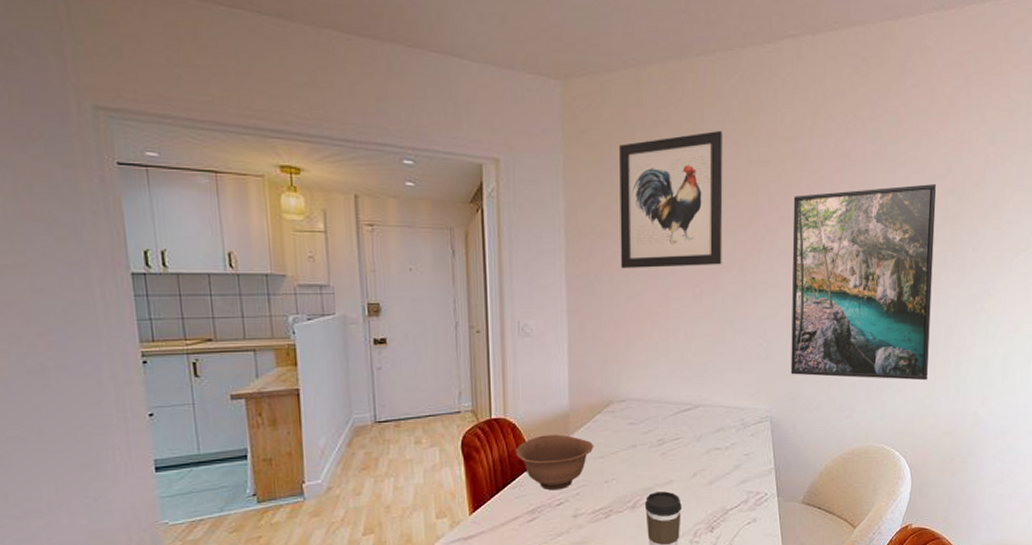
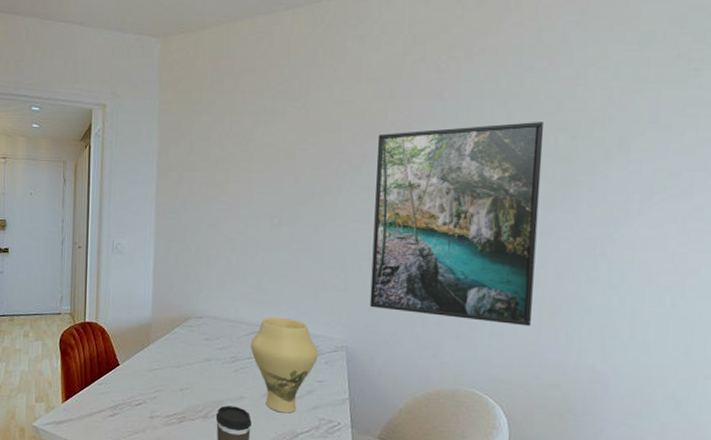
bowl: present [516,434,594,491] -> none [104,341,172,392]
wall art: present [619,130,723,269] -> none [204,75,307,199]
vase: none [676,393,744,492] -> present [250,317,318,414]

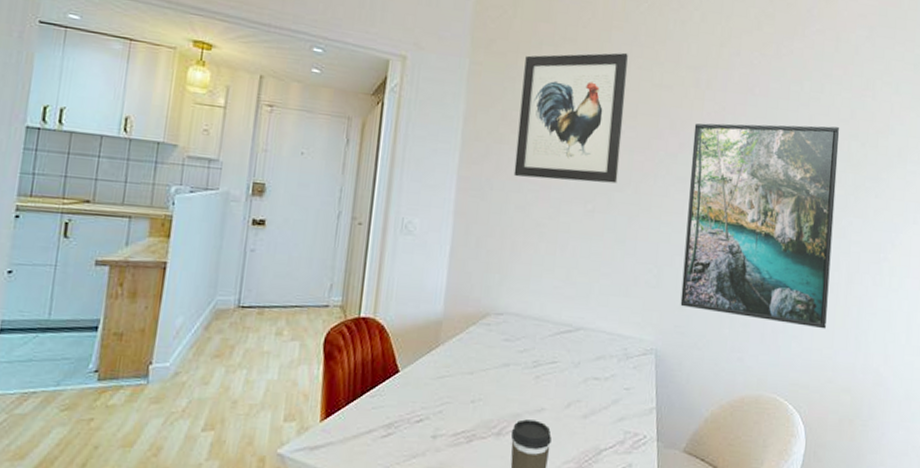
wall art: none [204,75,307,199] -> present [513,52,628,184]
vase: present [250,317,318,414] -> none [554,315,627,427]

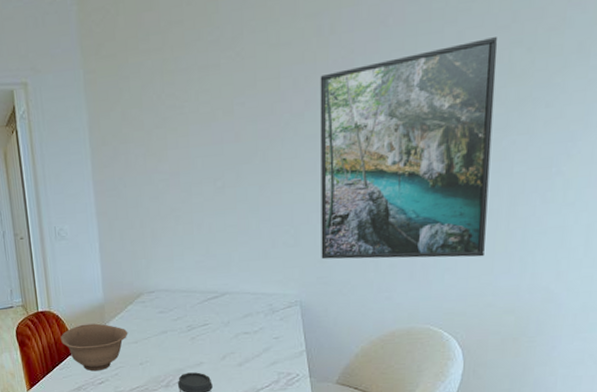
bowl: none [380,341,465,405] -> present [61,323,128,372]
wall art: present [513,52,628,184] -> none [135,19,244,171]

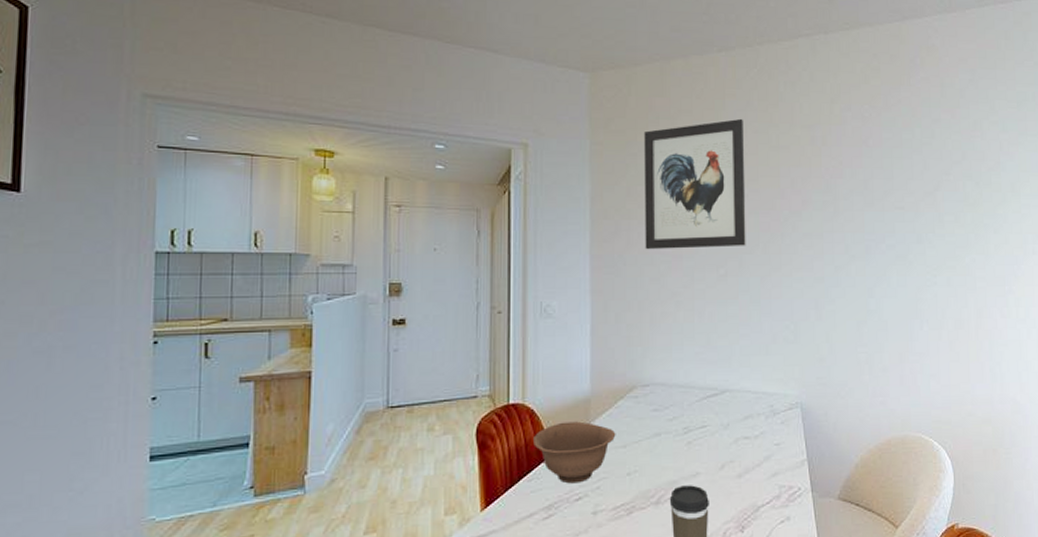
wall art: none [135,19,244,171] -> present [644,118,746,250]
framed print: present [320,37,498,260] -> none [814,169,961,365]

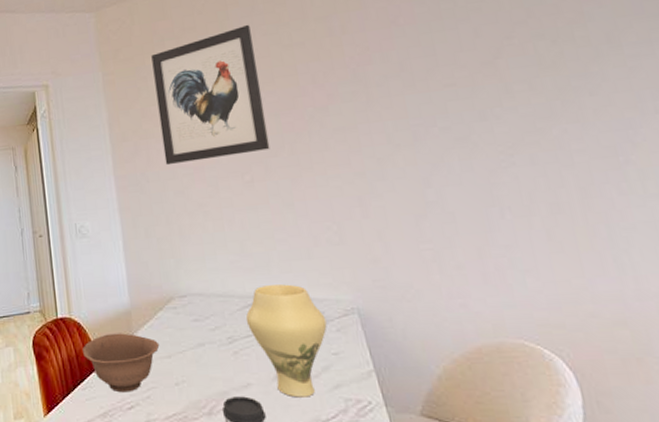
vase: none [703,378,774,486] -> present [245,284,327,398]

